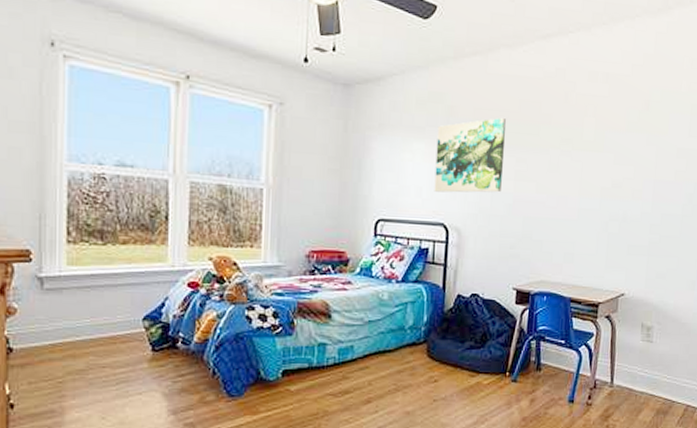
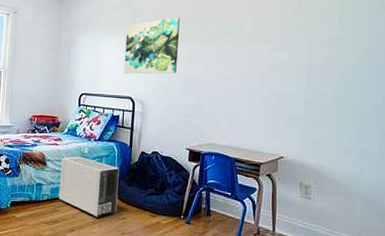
air purifier: none [349,304,429,384] -> present [58,156,119,218]

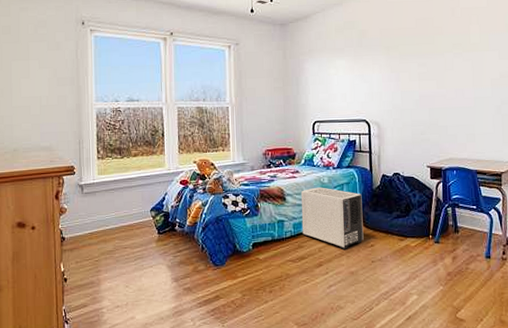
wall art: present [124,17,181,74] -> none [353,33,408,96]

